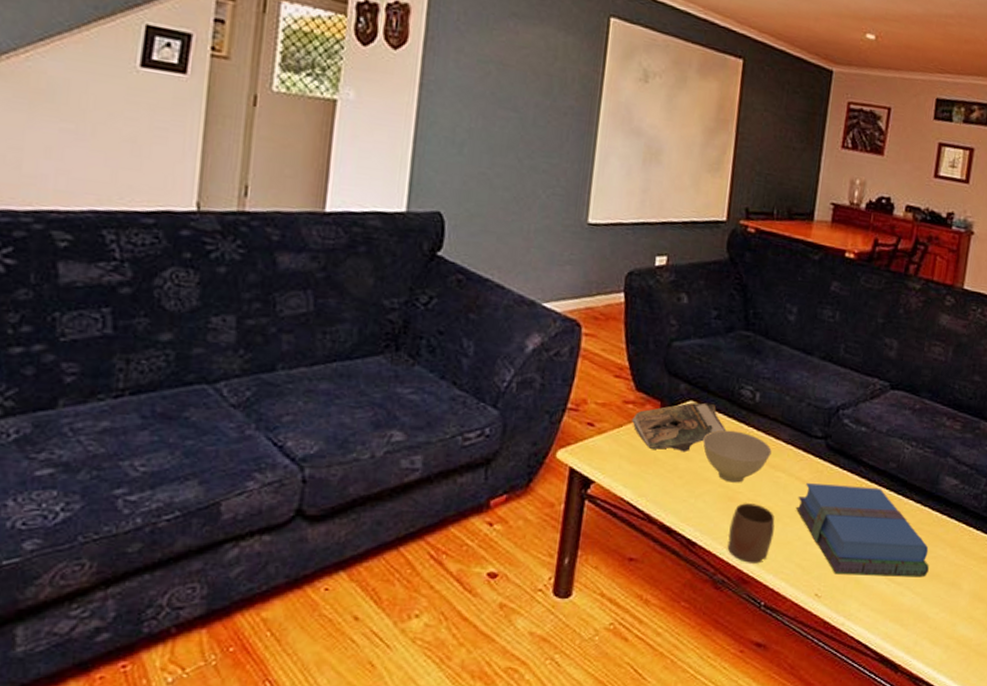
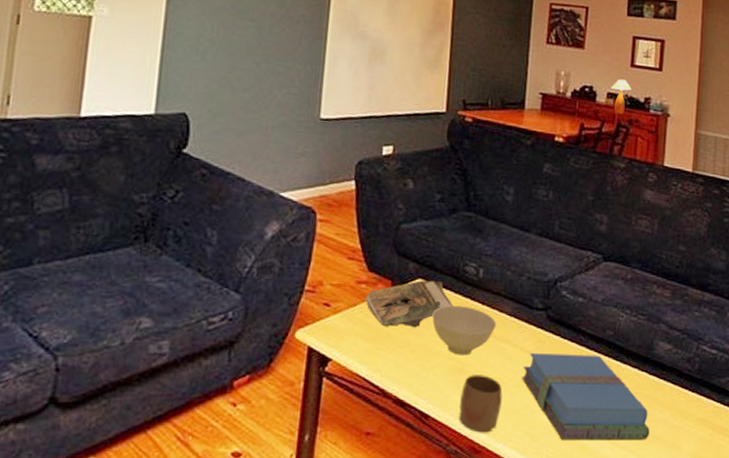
table lamp: none [911,189,934,231] -> present [611,78,632,115]

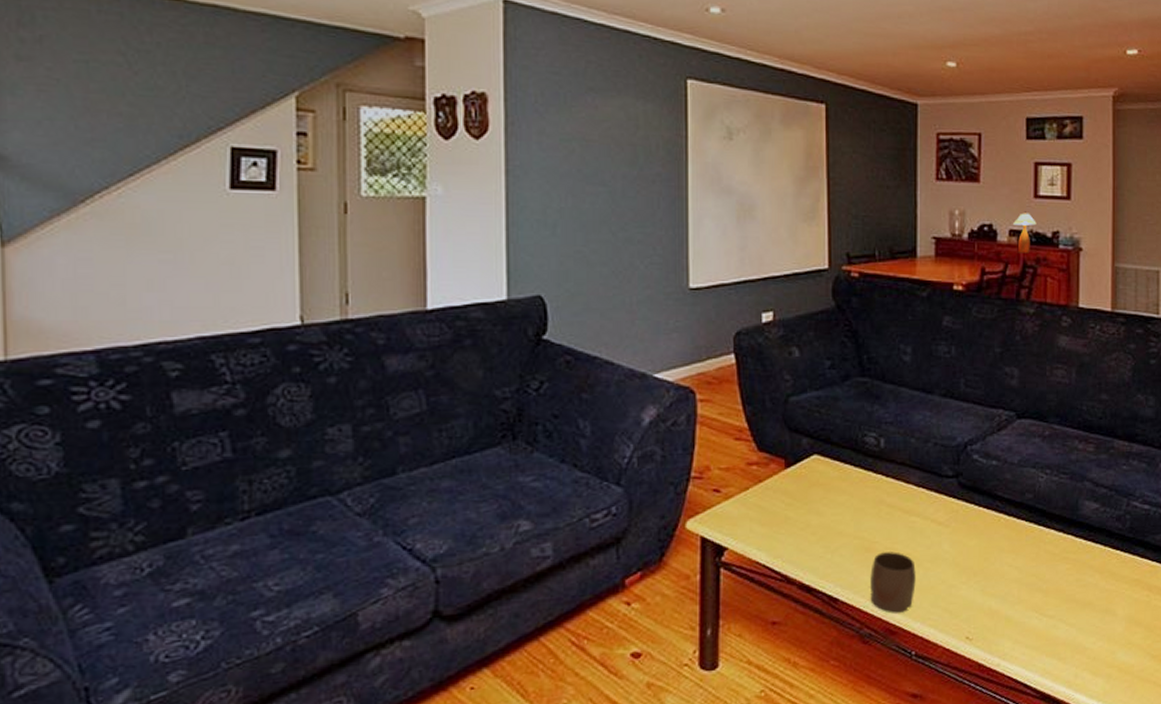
magazine: present [364,280,454,328] -> none [757,454,855,508]
bowl: present [432,305,497,356] -> none [832,479,903,533]
books: present [521,353,650,441] -> none [935,521,1080,615]

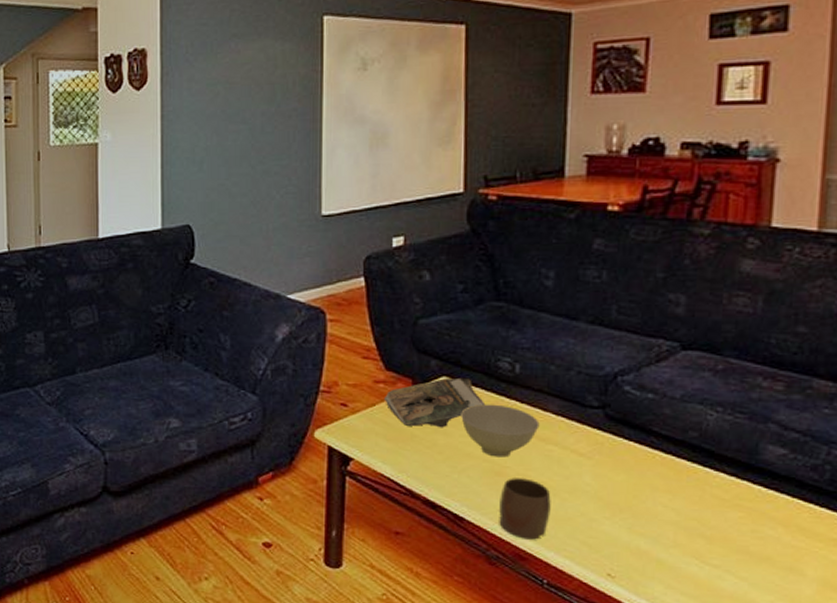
magazine: none [757,454,855,508] -> present [383,377,486,428]
bowl: none [832,479,903,533] -> present [461,404,540,457]
table lamp: present [1013,211,1037,254] -> none [687,121,718,168]

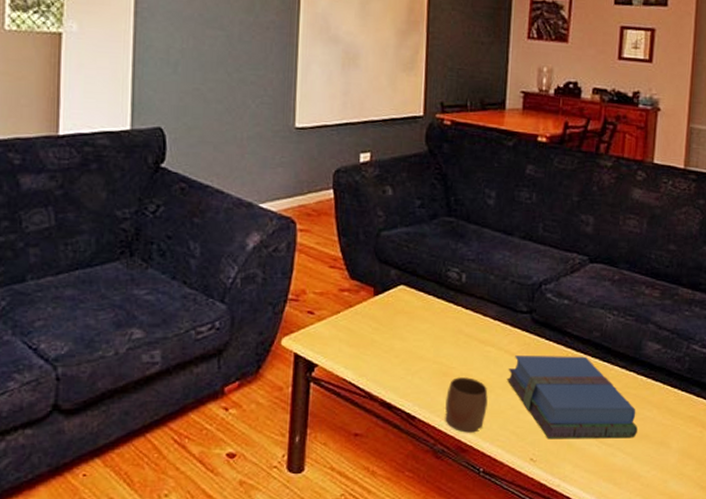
magazine: present [383,377,486,428] -> none [347,286,437,333]
bowl: present [461,404,540,457] -> none [415,310,481,359]
books: none [574,456,755,560] -> present [506,356,638,440]

